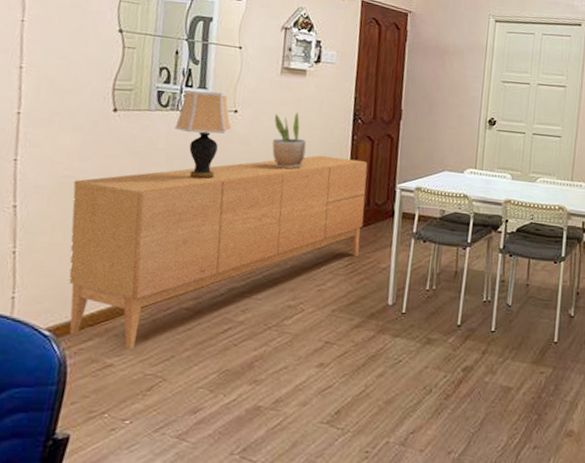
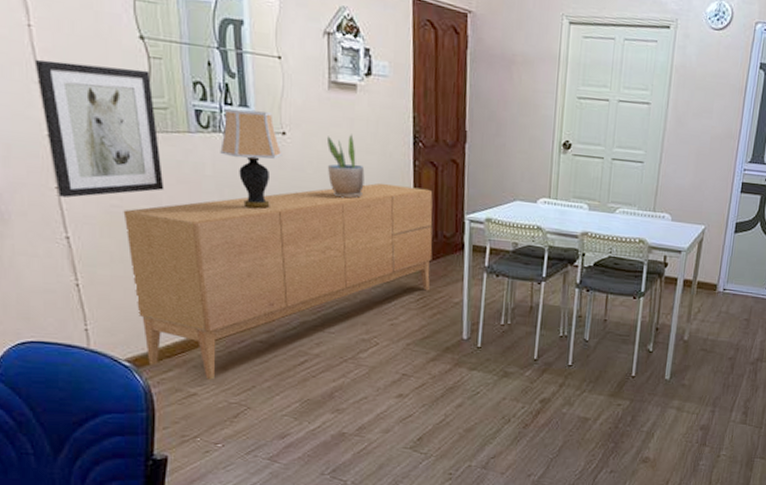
wall art: none [15,48,123,169] -> present [34,59,164,198]

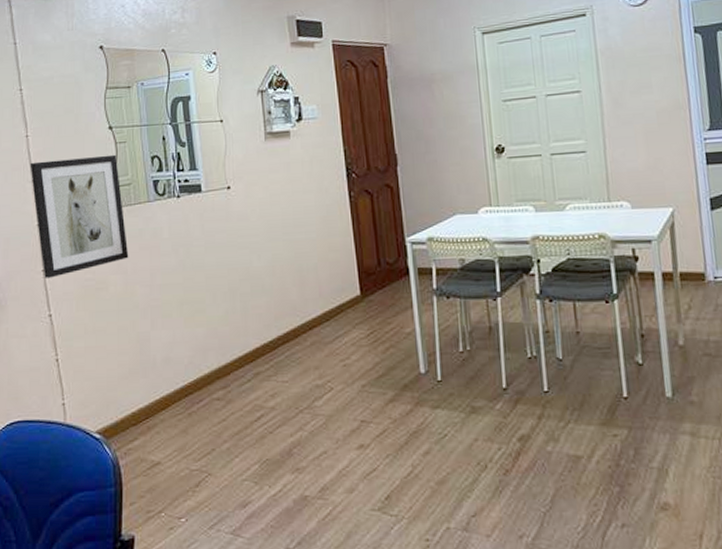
sideboard: present [123,183,433,380] -> none [95,217,379,446]
table lamp: present [220,109,282,210] -> none [175,171,228,264]
potted plant: present [326,134,365,199] -> none [266,177,304,240]

